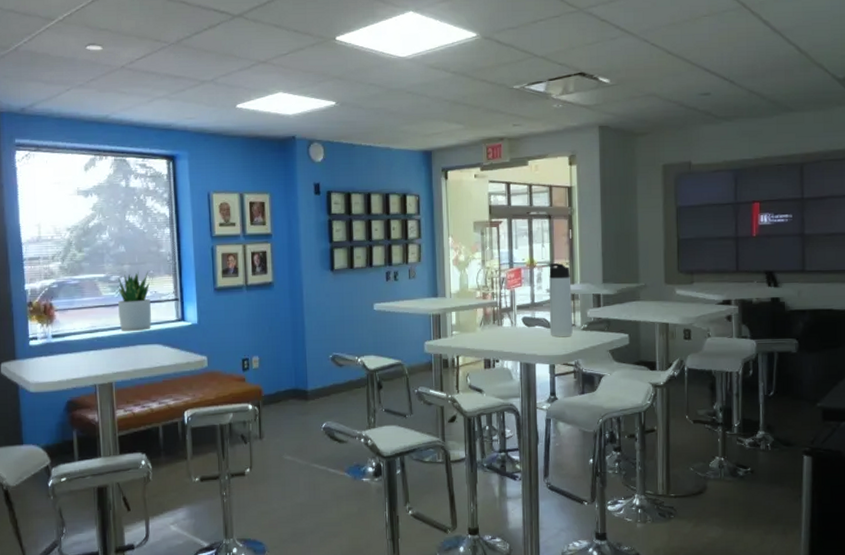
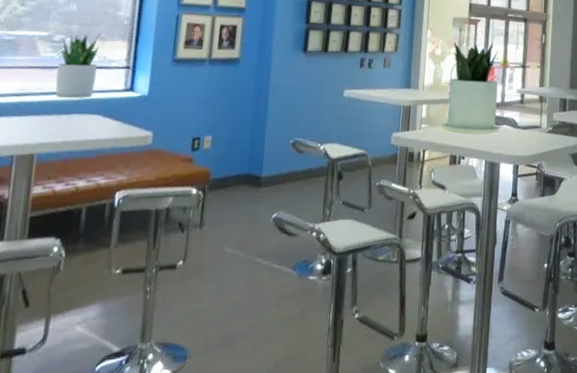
planter: none [472,244,533,337] -> present [441,42,501,134]
thermos bottle: present [549,263,573,338] -> none [516,65,541,139]

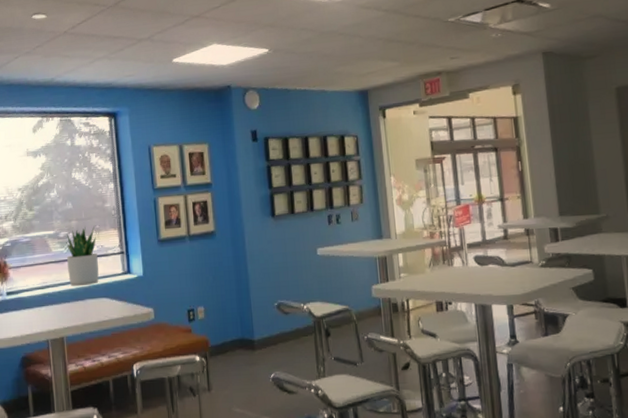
planter: present [441,42,501,134] -> none [420,180,487,279]

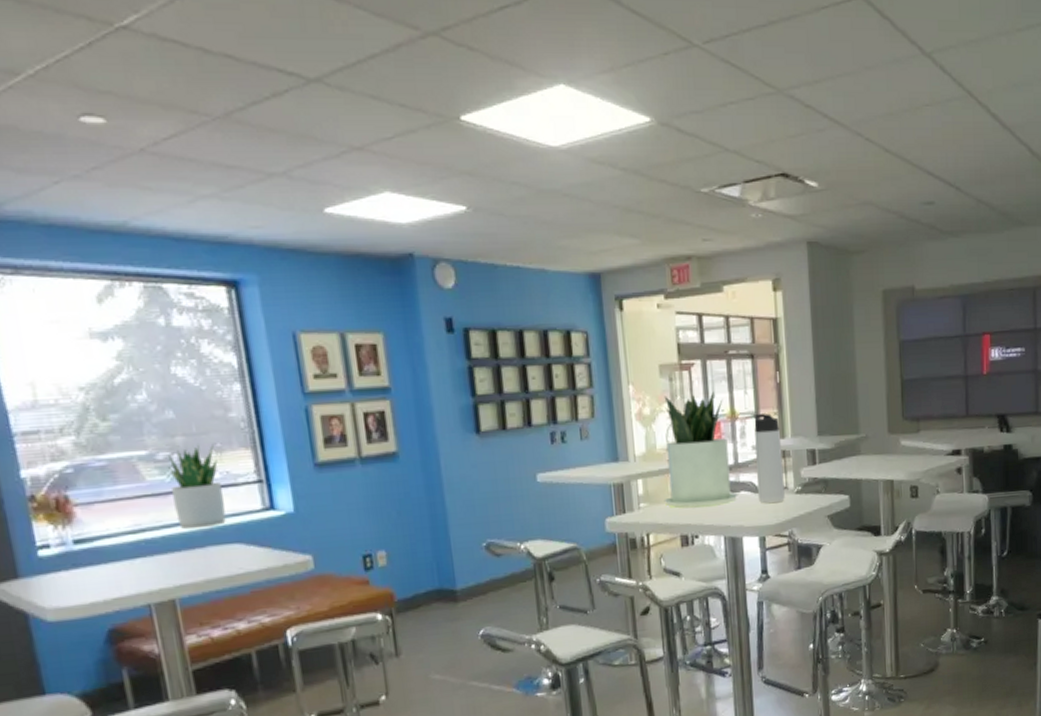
planter: none [420,180,487,279] -> present [664,391,738,509]
thermos bottle: none [499,197,530,276] -> present [754,413,785,504]

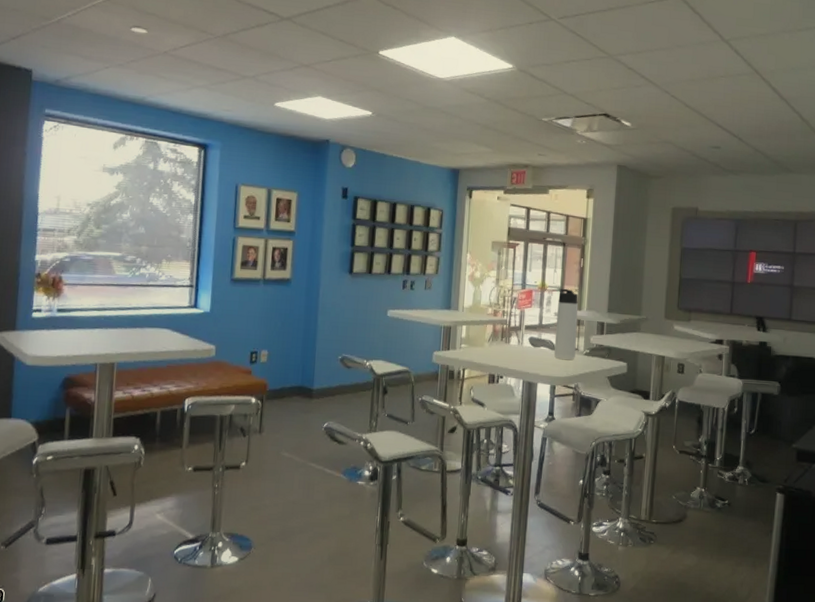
planter: present [169,443,226,530] -> none [129,253,166,314]
planter: present [664,391,738,509] -> none [480,265,539,355]

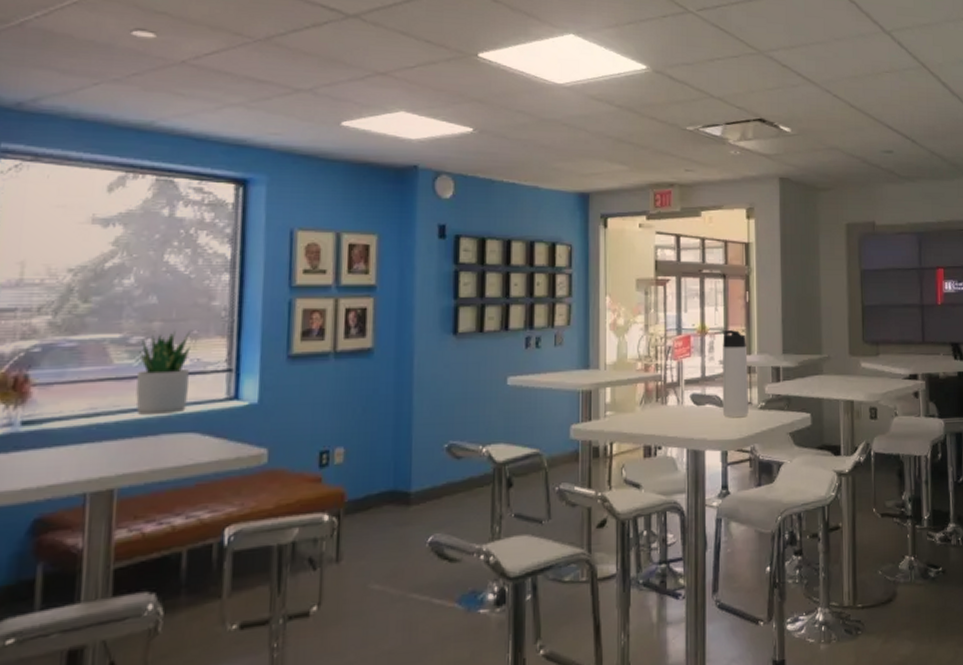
planter: none [129,253,166,314] -> present [136,330,191,416]

